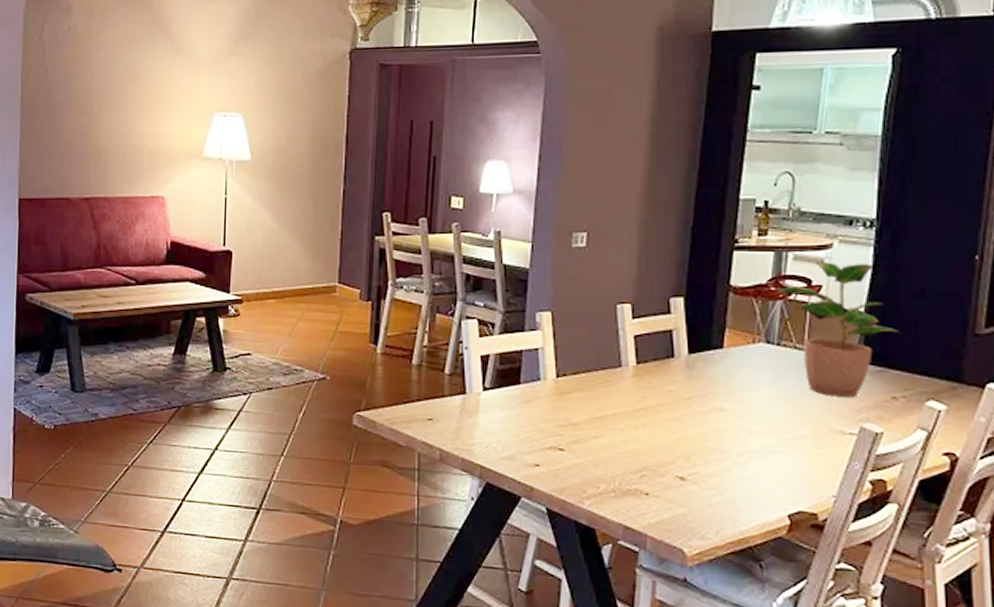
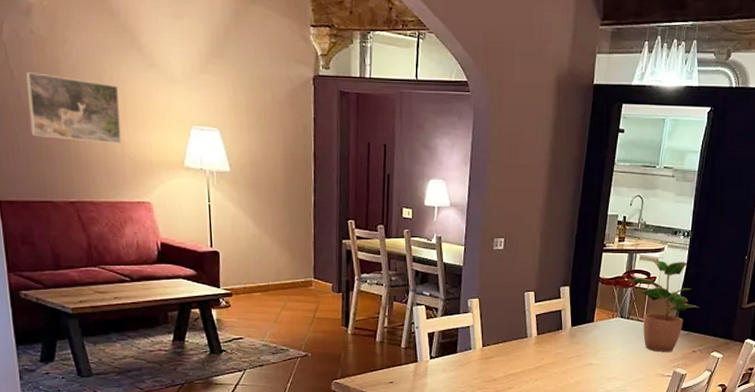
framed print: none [57,68,144,136] -> present [25,72,122,144]

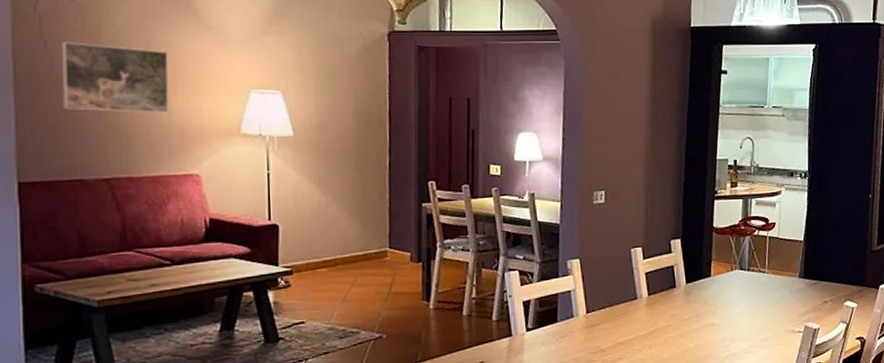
potted plant: present [629,260,701,352] -> none [746,204,827,306]

